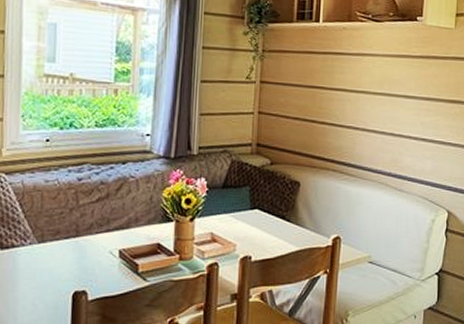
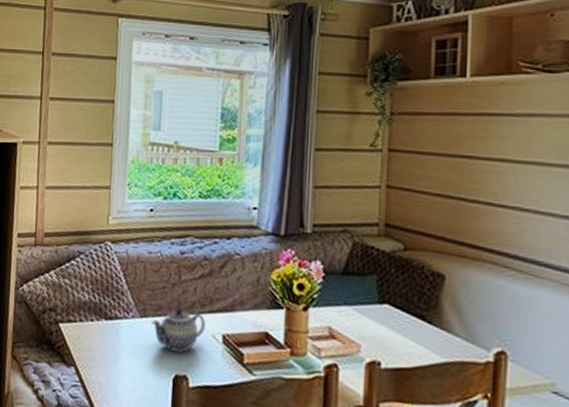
teapot: none [49,230,103,272] -> present [151,308,205,353]

